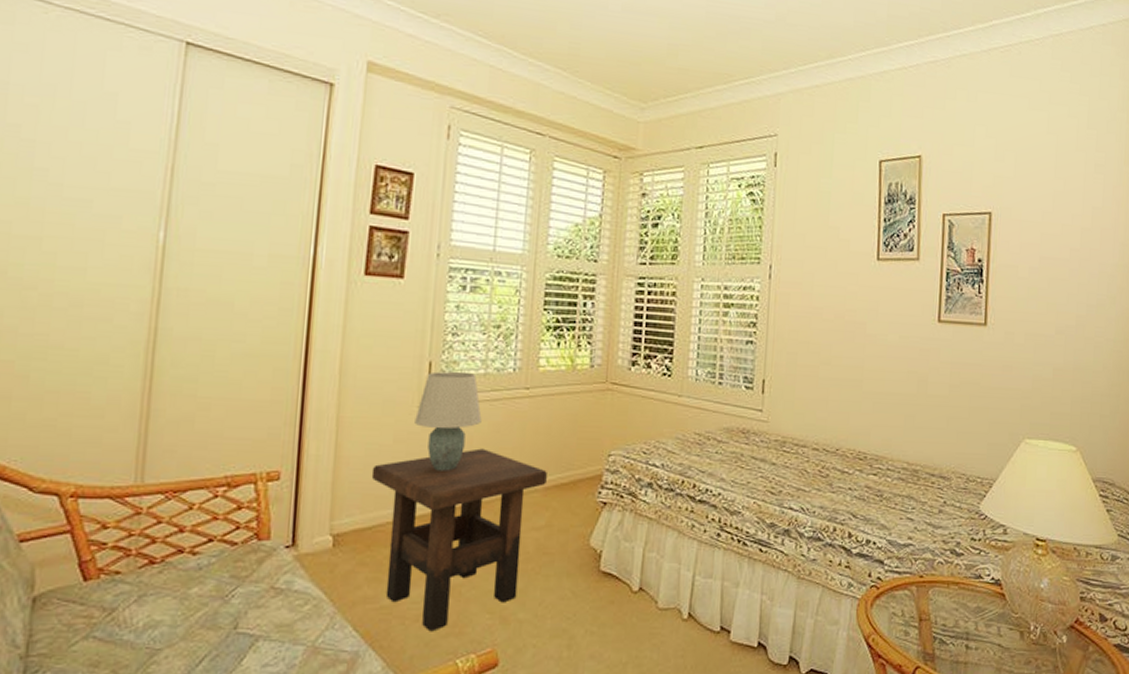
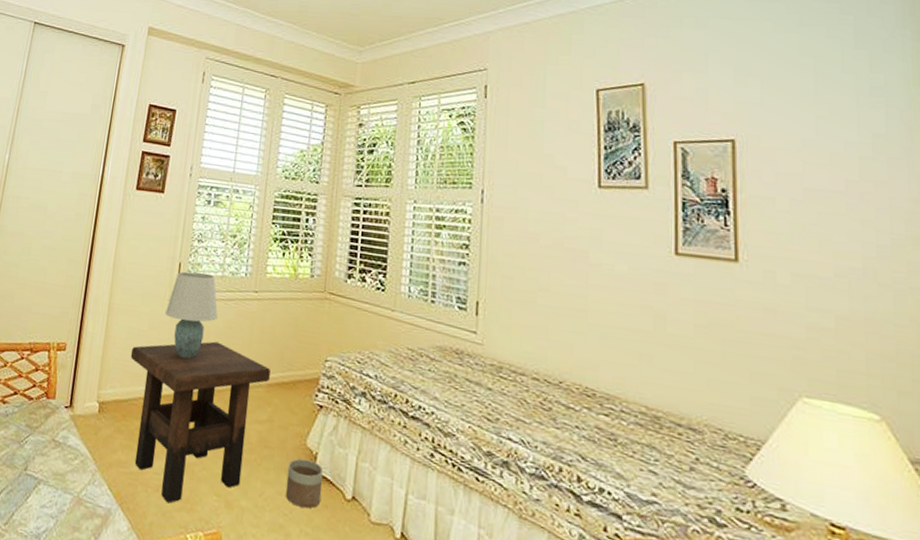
planter: none [568,559,609,608] -> present [285,458,324,509]

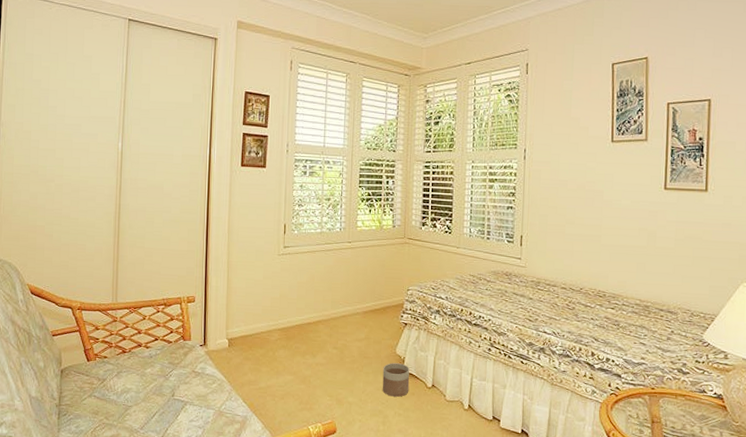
side table: present [130,341,270,504] -> none [250,283,365,406]
table lamp: present [165,271,218,359] -> none [276,230,320,299]

